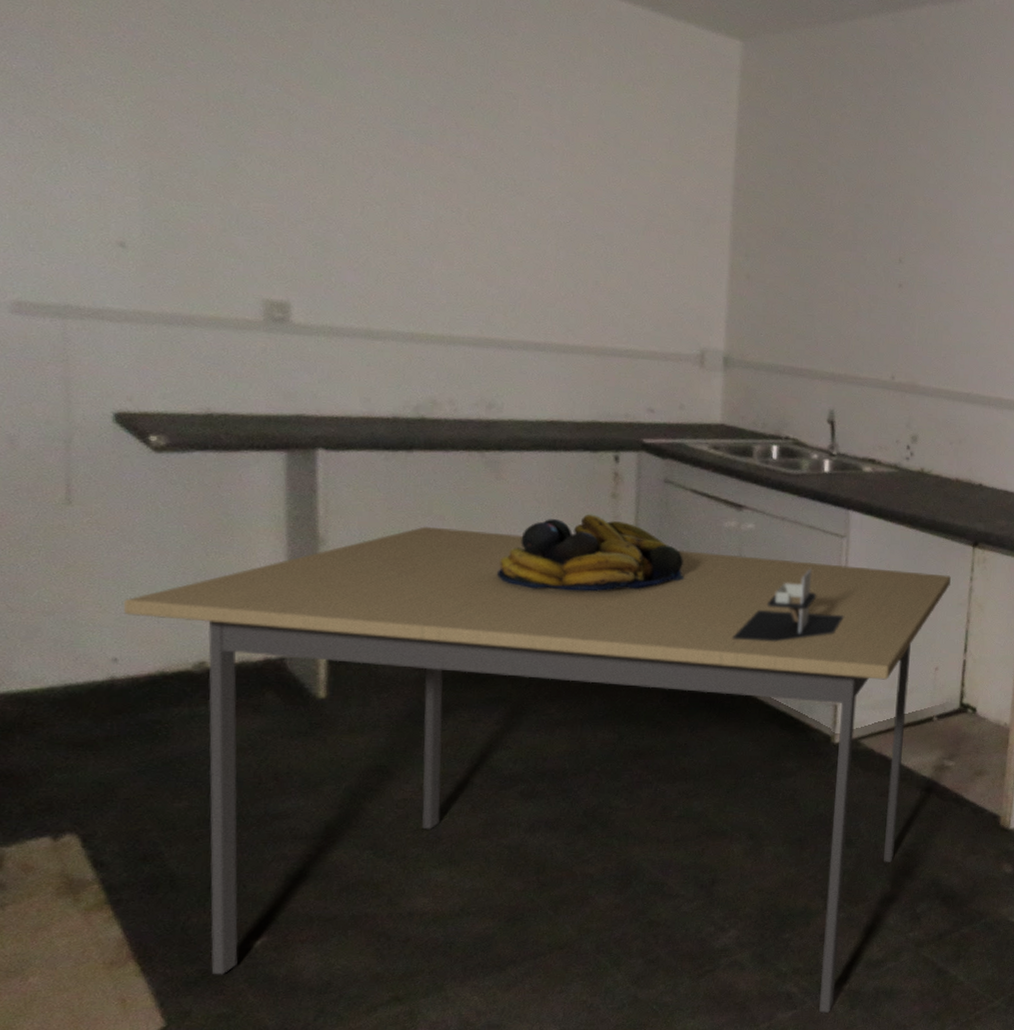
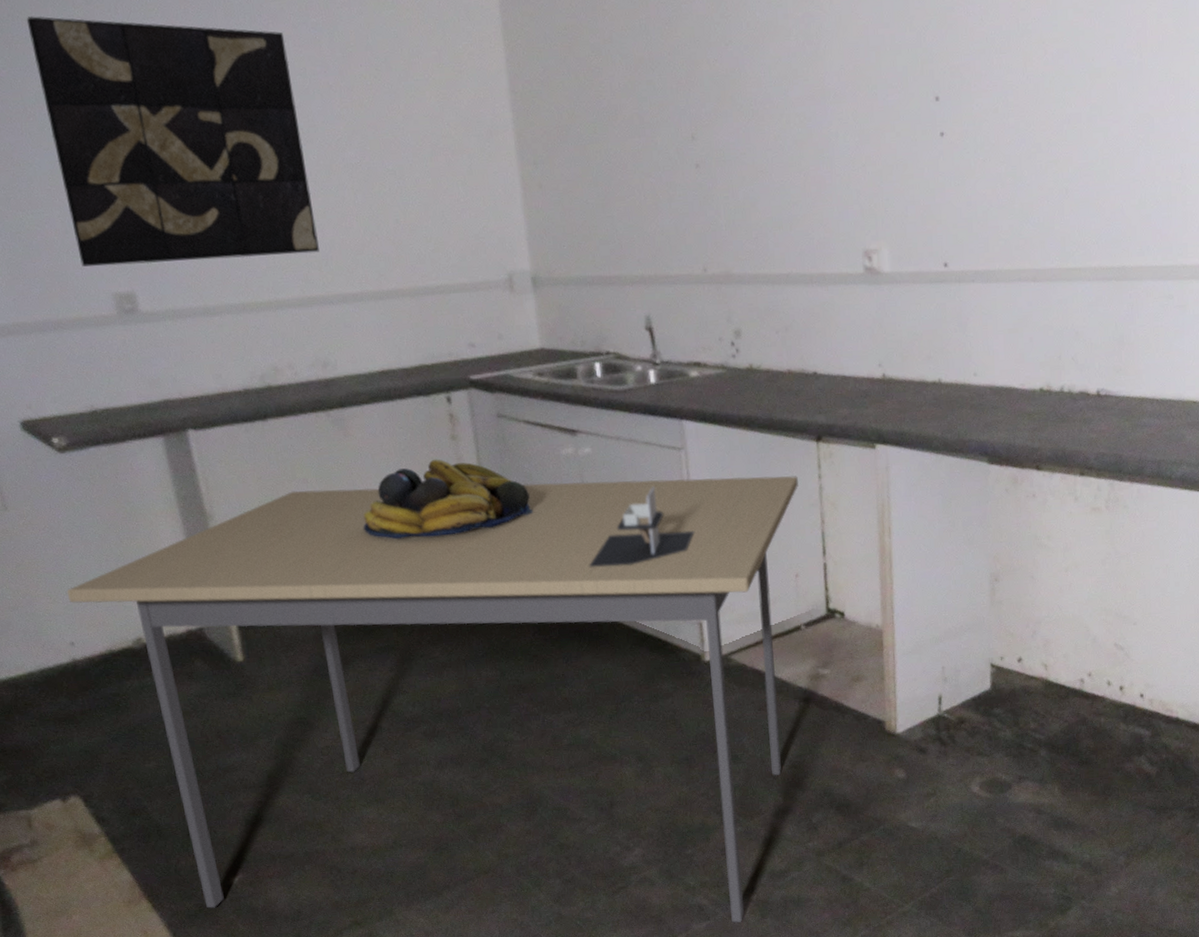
wall art: none [231,18,515,298] -> present [26,16,320,267]

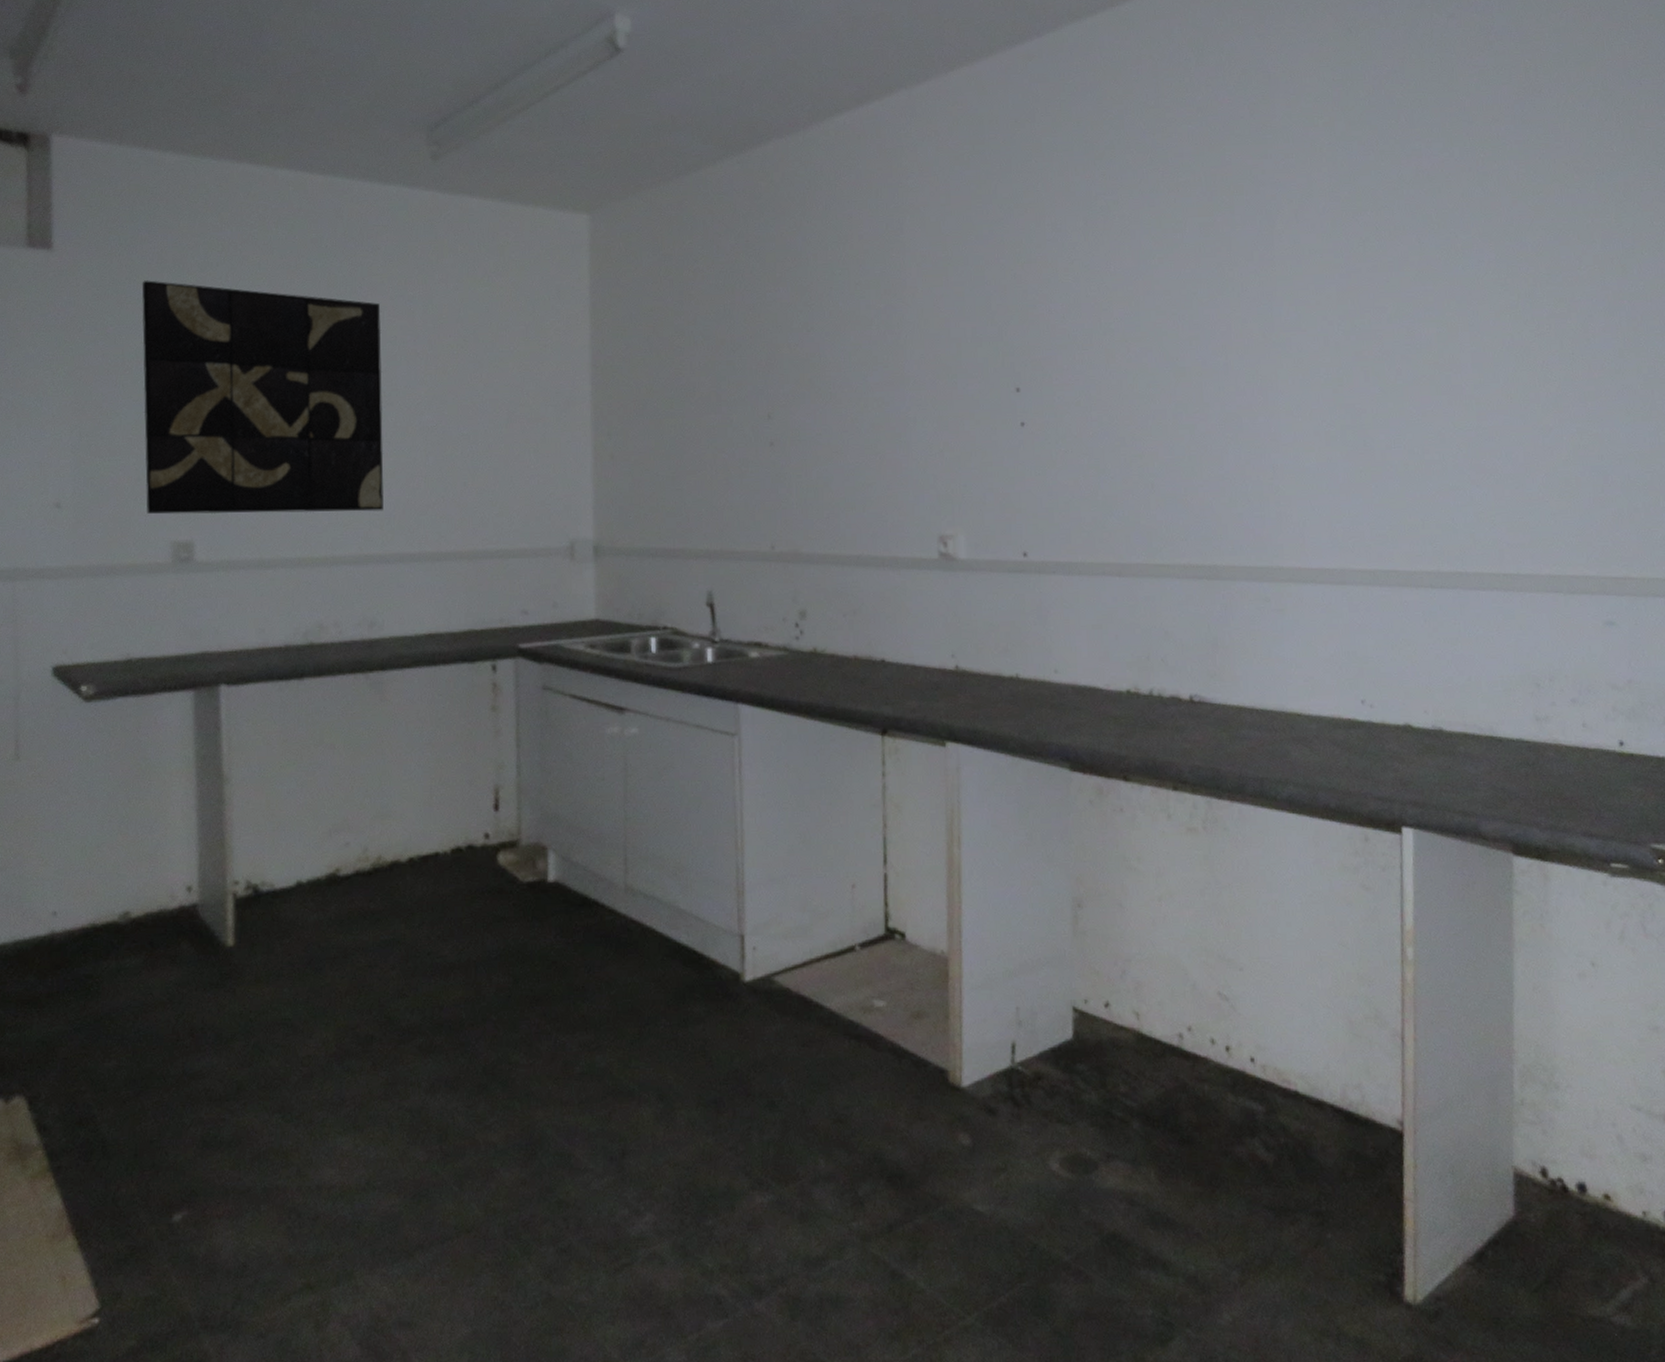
dining table: present [66,476,798,923] -> none [61,756,860,1324]
fruit bowl: present [363,459,534,540] -> none [385,730,570,817]
napkin holder: present [588,487,695,567] -> none [623,775,743,863]

